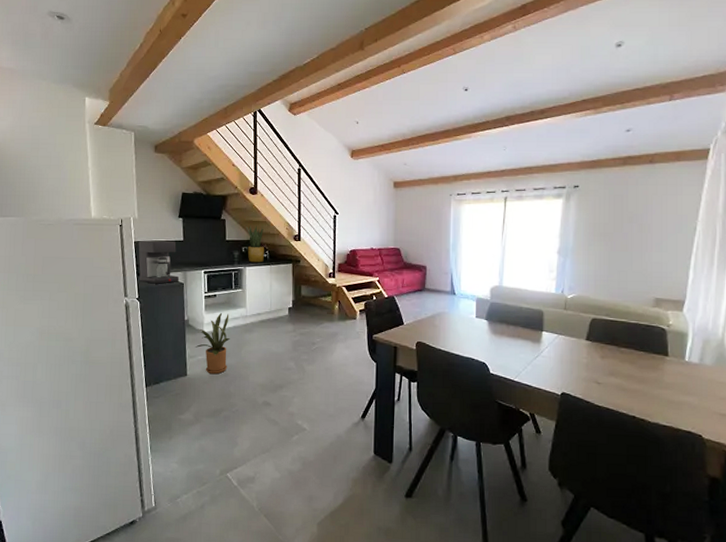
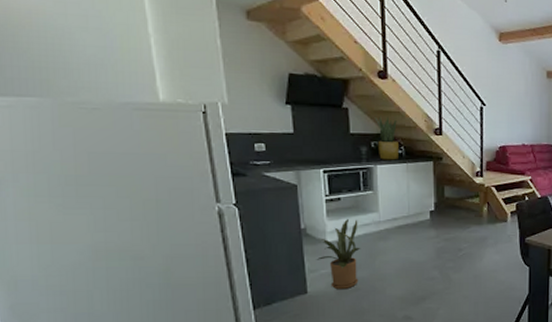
coffee maker: present [138,240,180,284] -> none [231,132,291,186]

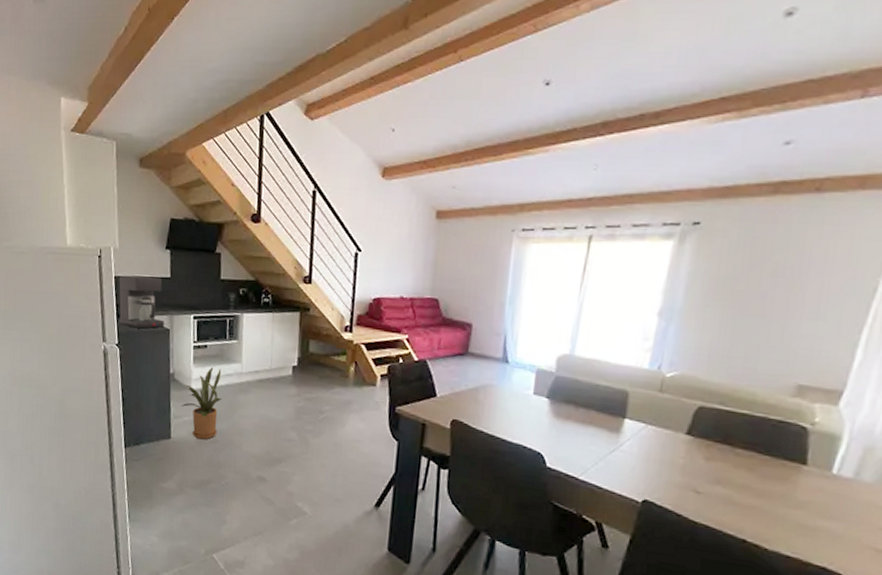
coffee maker: none [231,132,291,186] -> present [119,275,165,329]
planter: present [375,115,398,160] -> none [245,260,266,309]

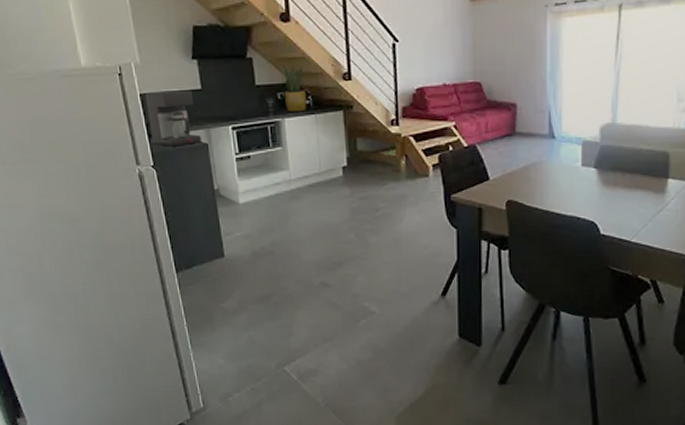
house plant: present [181,367,222,440] -> none [230,178,274,254]
planter: none [245,260,266,309] -> present [279,62,306,113]

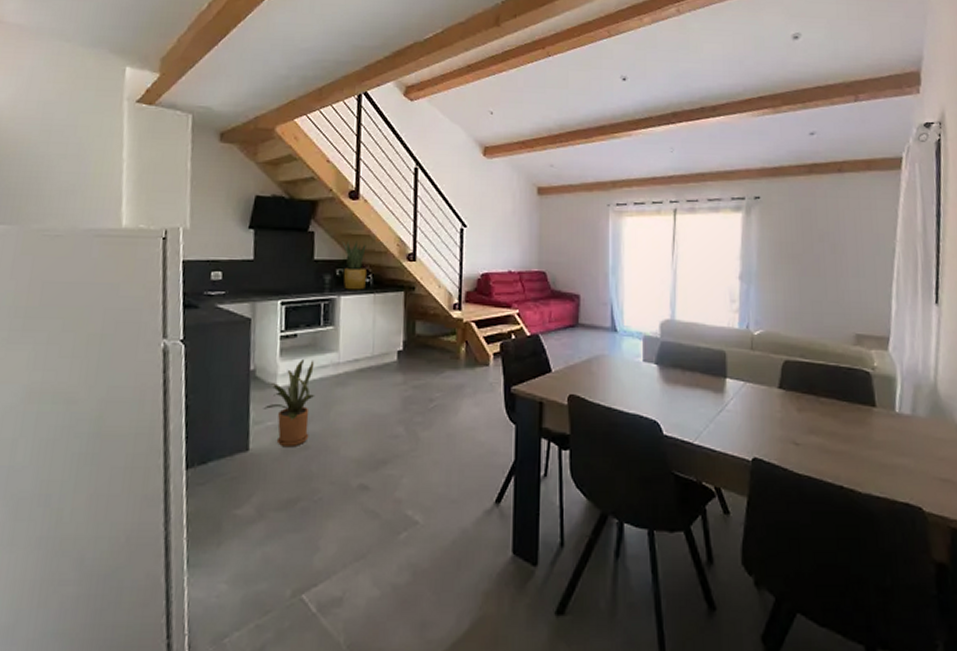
coffee maker: present [145,90,202,147] -> none [186,259,245,320]
house plant: none [230,178,274,254] -> present [263,360,315,448]

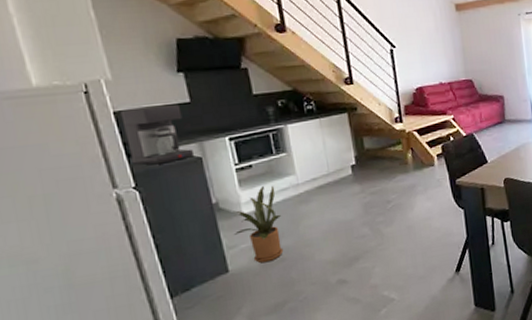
coffee maker: none [186,259,245,320] -> present [120,104,195,165]
planter: present [342,239,366,290] -> none [278,71,310,119]

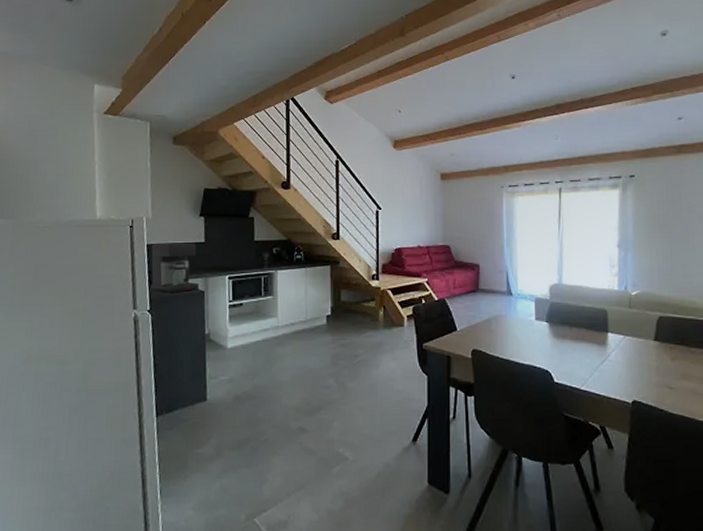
house plant: present [232,185,284,263] -> none [217,324,260,398]

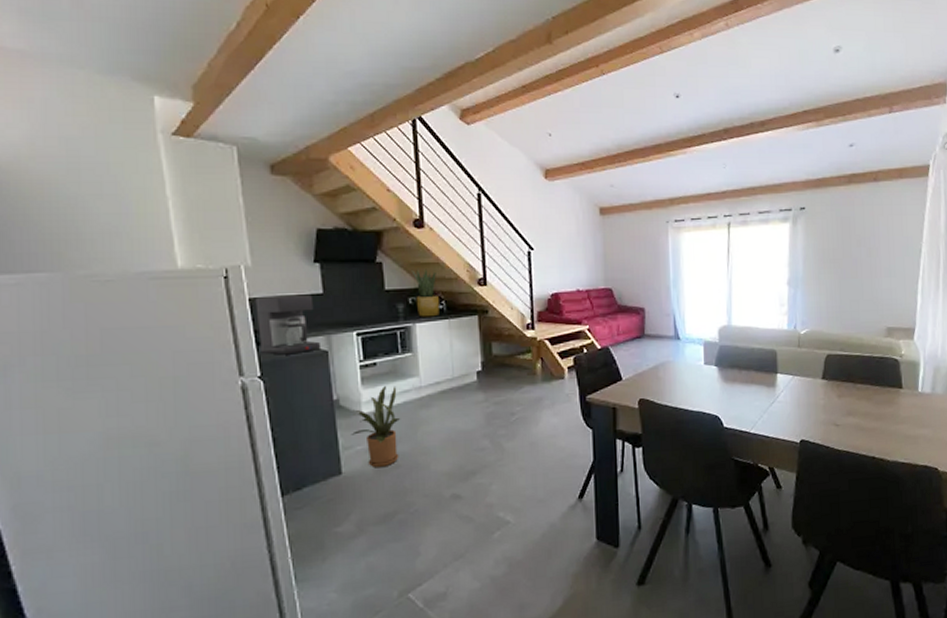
house plant: none [217,324,260,398] -> present [351,386,401,468]
planter: none [277,222,298,266] -> present [411,267,439,317]

